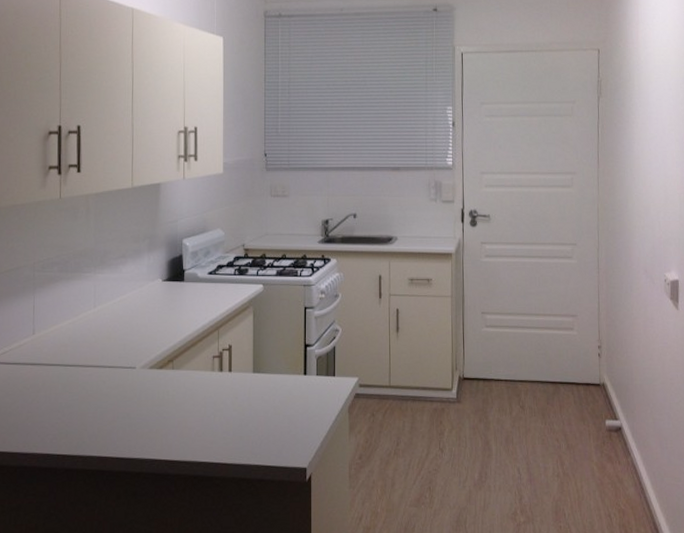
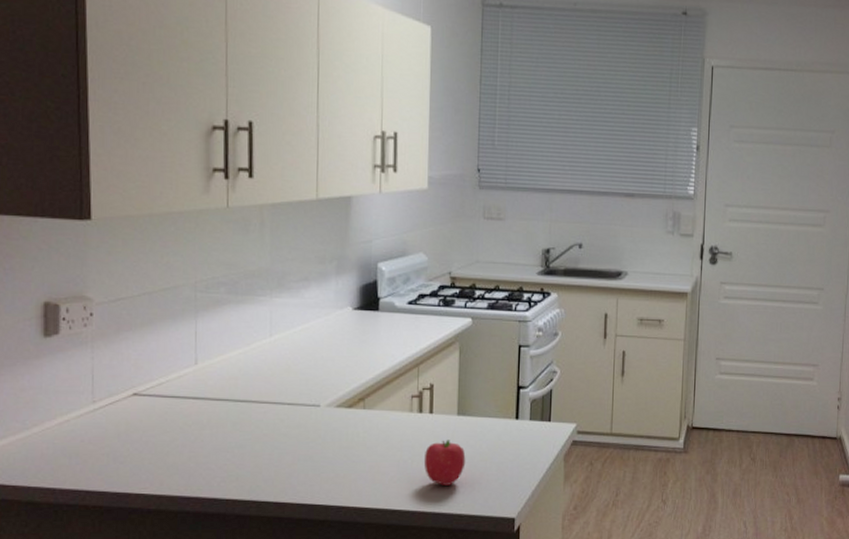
fruit: none [224,396,261,438] -> present [423,440,466,485]

